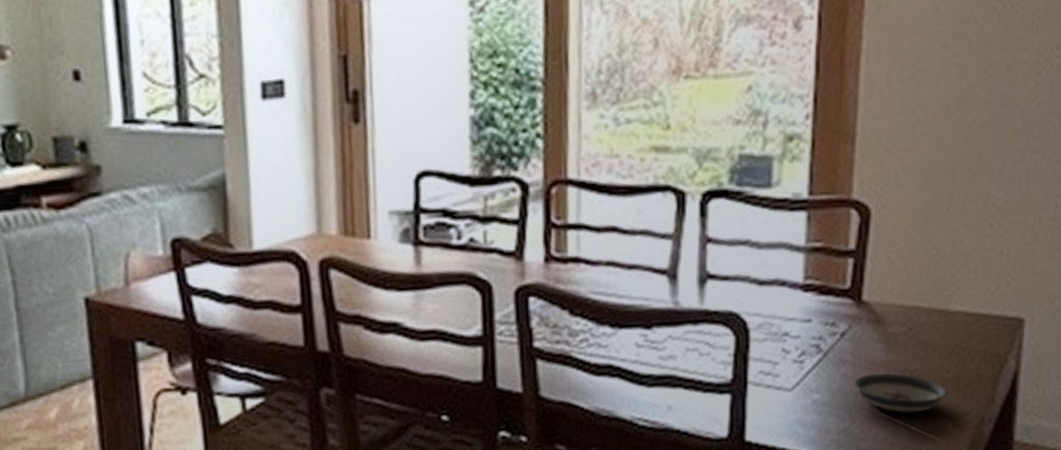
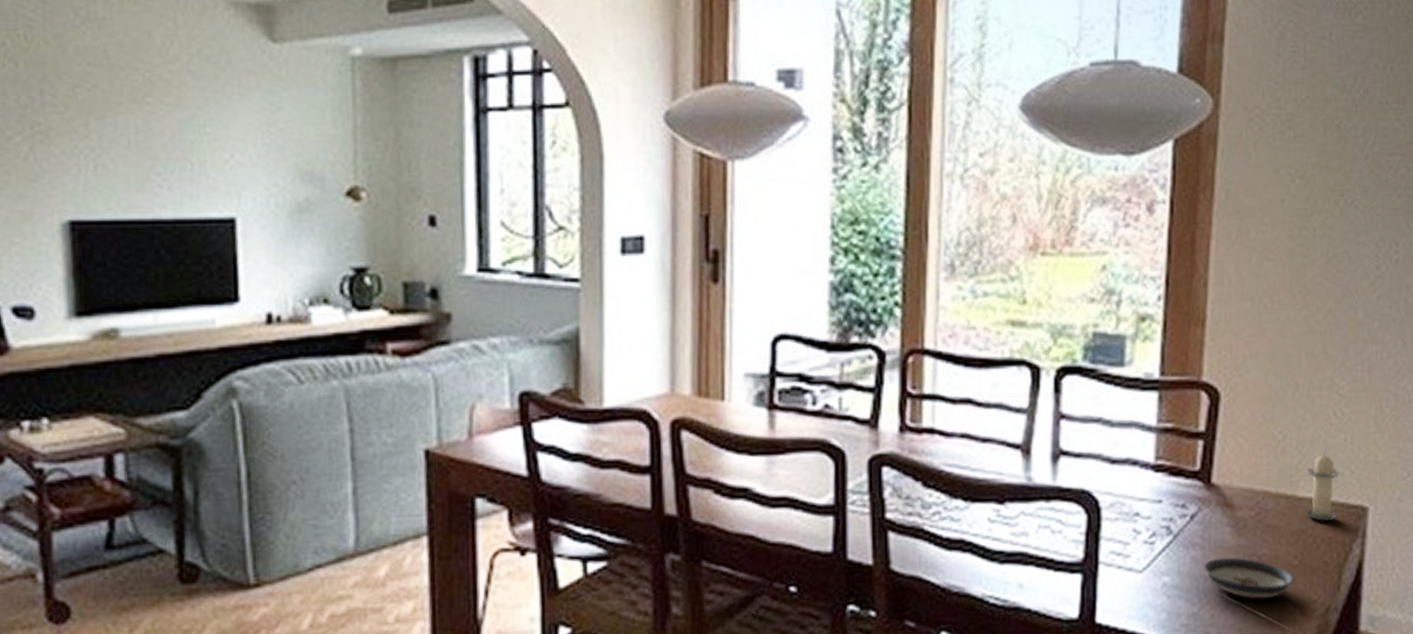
candle: none [960,262,996,334] -> present [1307,449,1340,521]

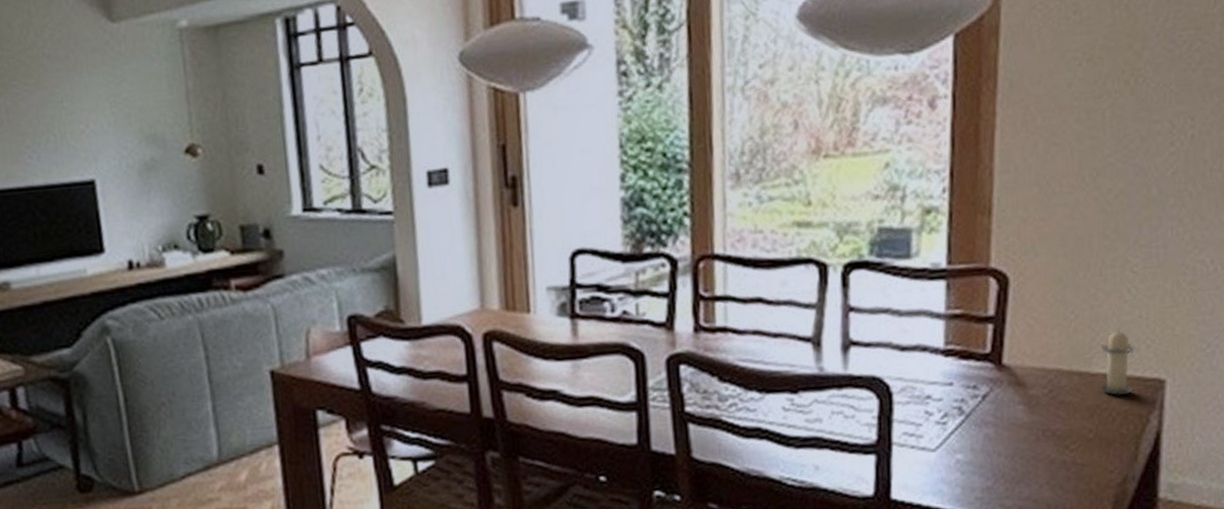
saucer: present [1203,557,1295,599] -> none [996,433,1091,472]

